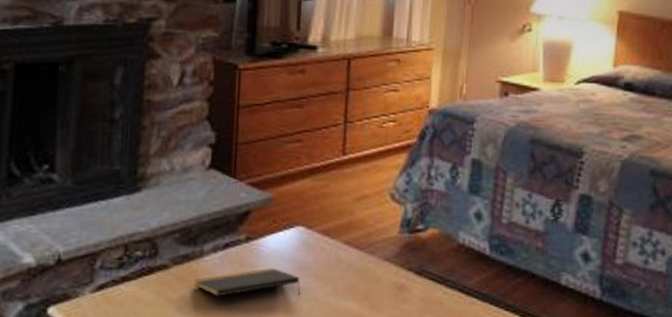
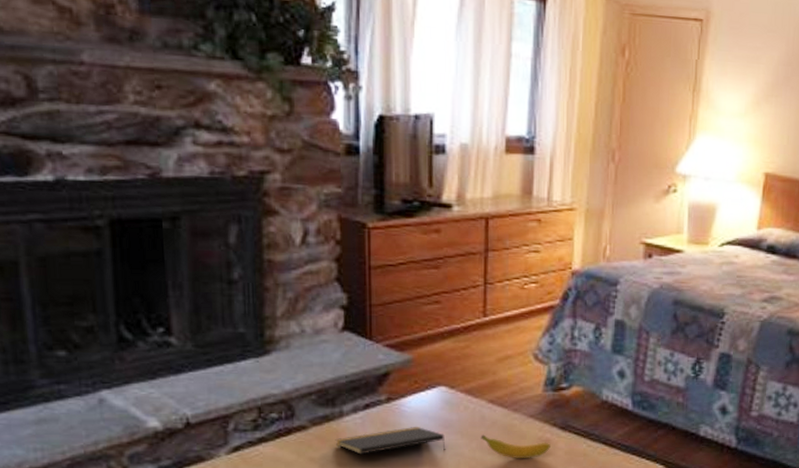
banana: none [335,278,406,305] -> present [481,434,550,458]

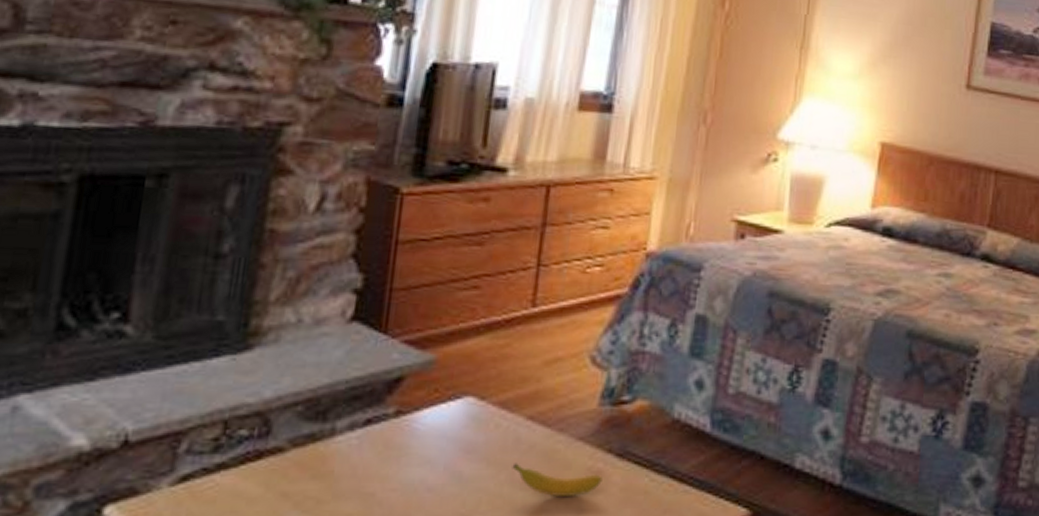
notepad: present [335,427,446,455] -> none [318,451,465,488]

